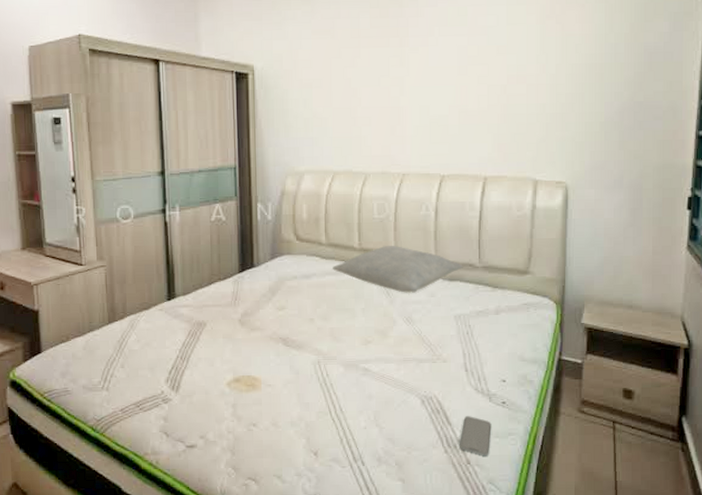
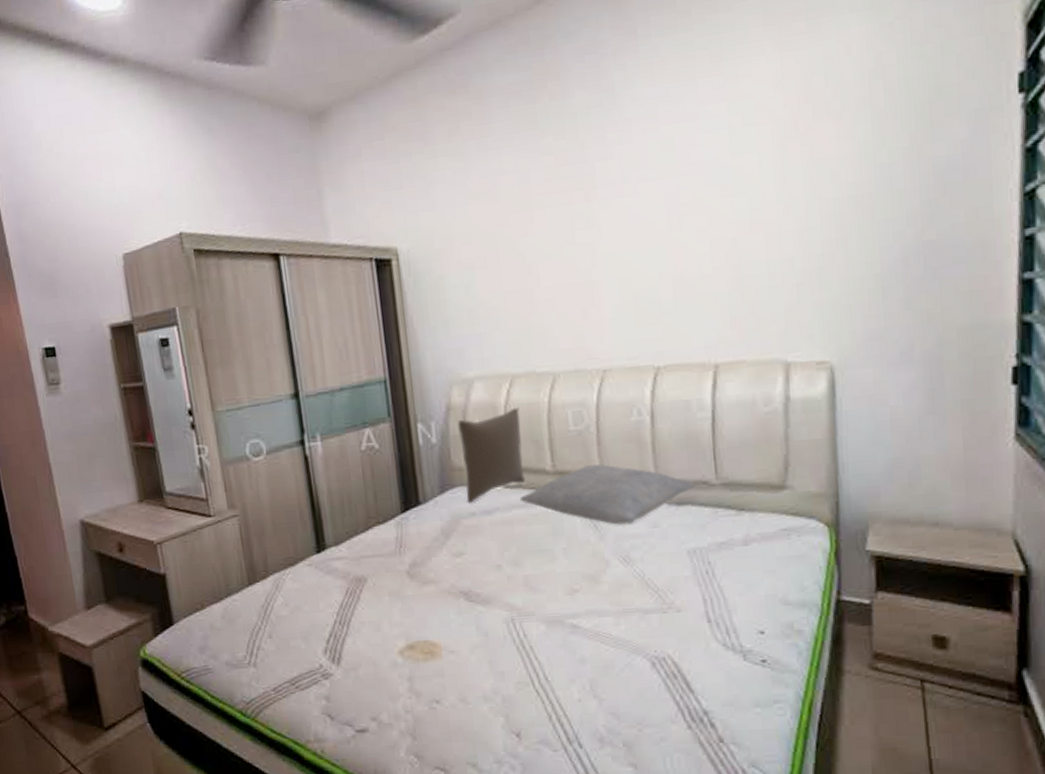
pillow: none [290,197,338,269] -> present [458,407,525,504]
smartphone: present [460,416,492,456] -> none [707,680,750,732]

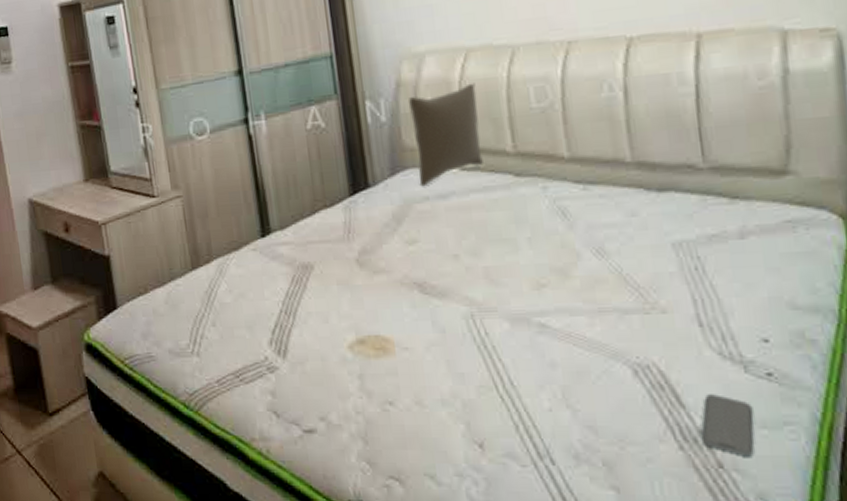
pillow: present [520,464,695,525] -> none [478,144,678,213]
smartphone: none [707,680,750,732] -> present [702,394,755,457]

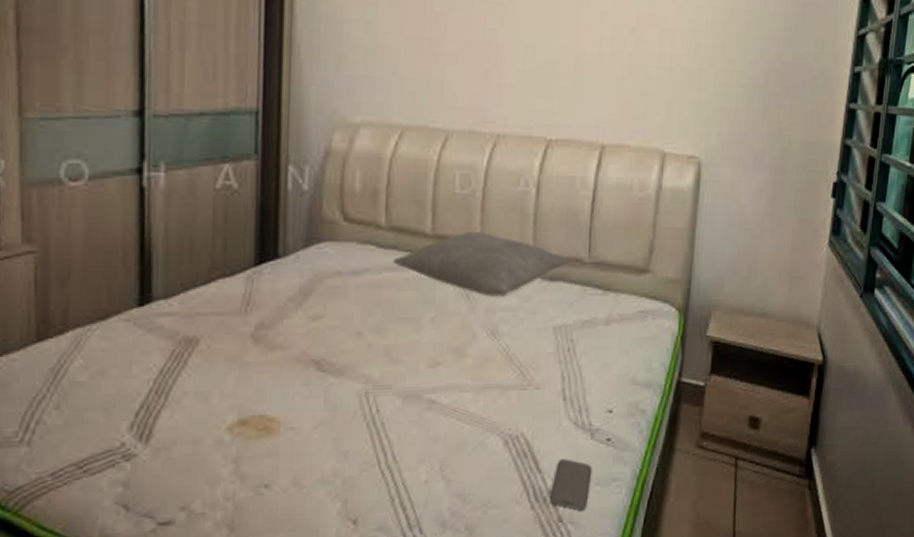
pillow: present [409,82,483,187] -> none [335,161,406,262]
pillow: none [478,144,678,213] -> present [394,231,568,297]

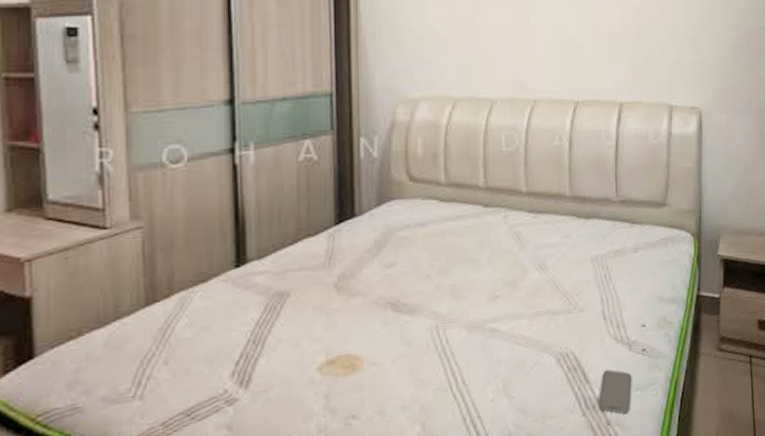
pillow: present [394,231,568,297] -> none [454,181,600,236]

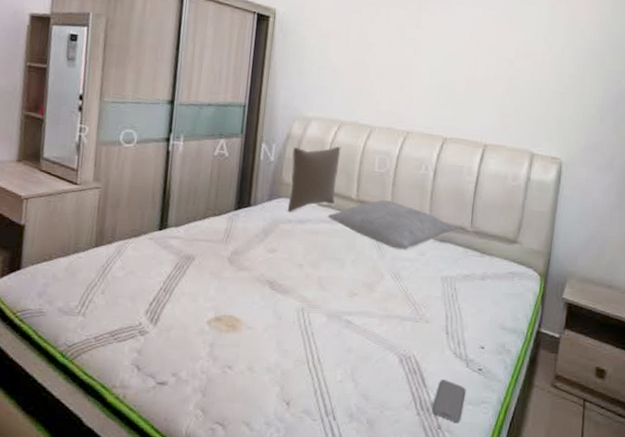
pillow: none [401,128,460,216] -> present [288,146,341,213]
pillow: none [454,181,600,236] -> present [328,199,455,250]

